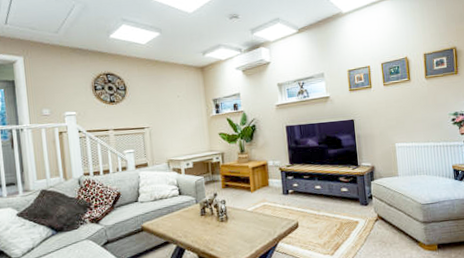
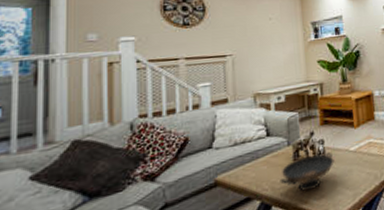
decorative bowl: none [190,210,234,241] -> present [280,152,334,192]

